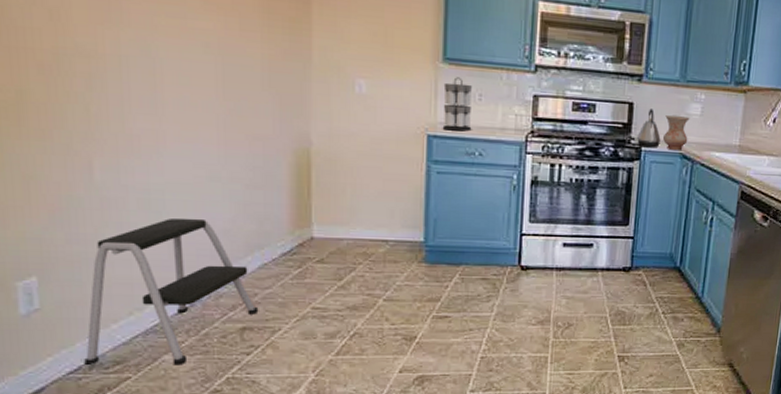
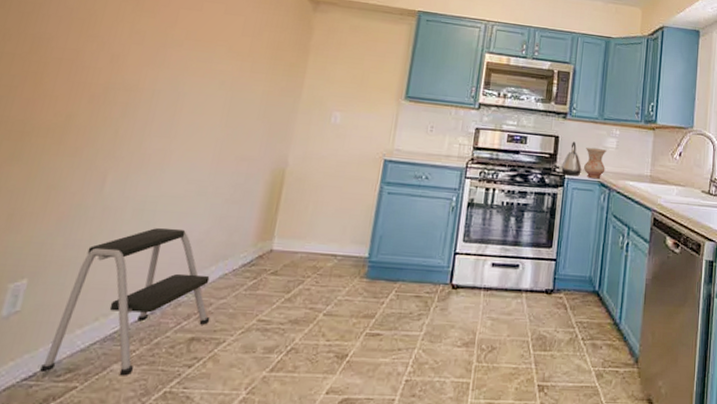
spice rack: present [442,77,472,132] -> none [397,112,426,158]

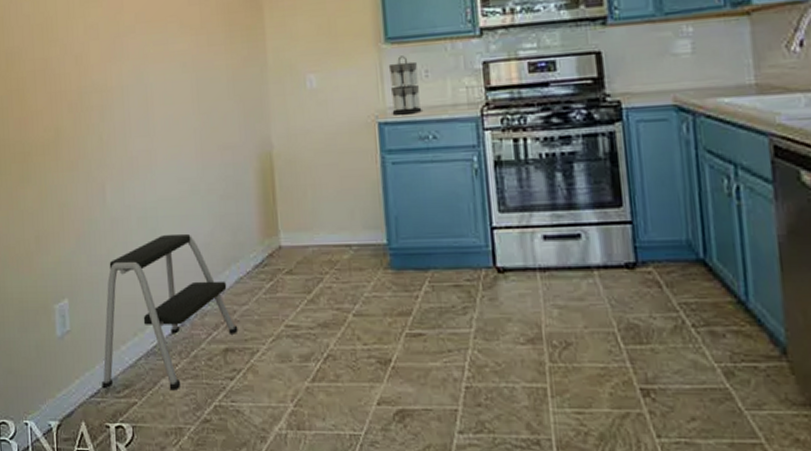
spice rack: none [397,112,426,158] -> present [388,56,422,115]
kettle: present [561,141,582,176] -> none [613,55,645,105]
ceramic jug: present [583,147,607,179] -> none [645,57,682,103]

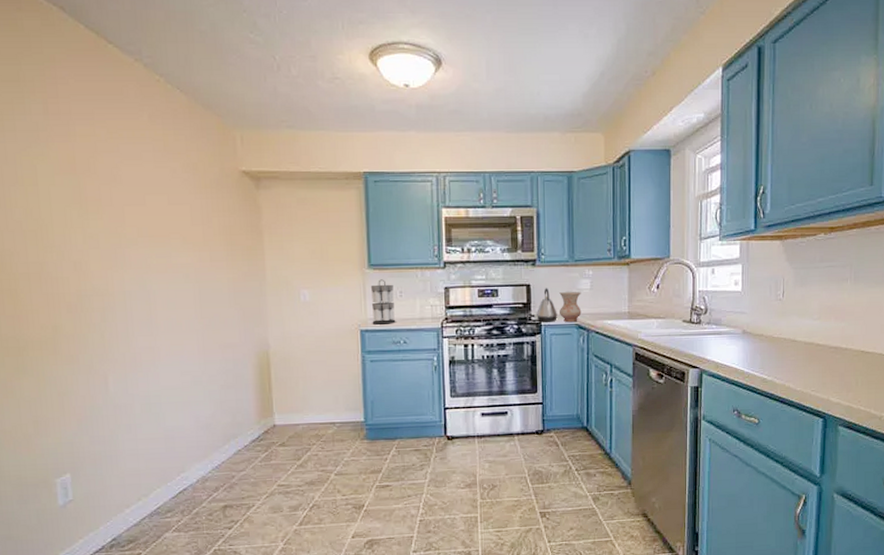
step stool: present [102,233,238,391] -> none [106,416,236,545]
kettle: none [613,55,645,105] -> present [537,288,557,323]
ceramic jug: none [645,57,682,103] -> present [559,291,582,323]

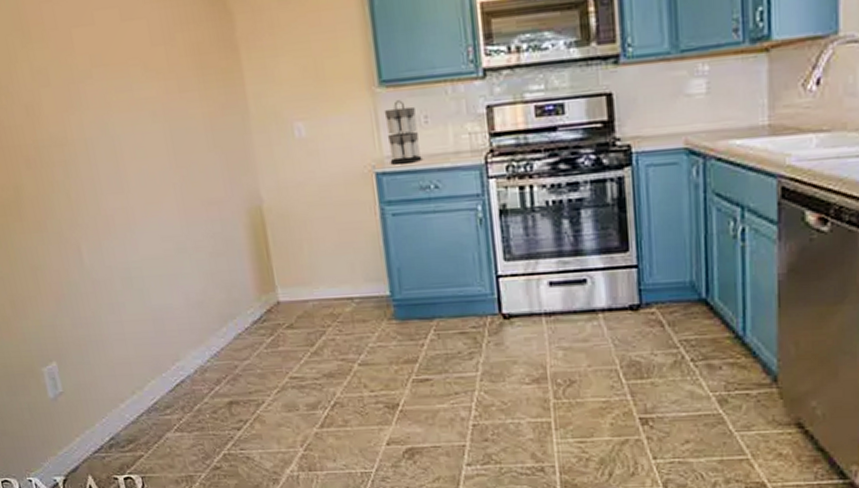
kettle: present [537,288,557,323] -> none [623,96,656,149]
ceramic jug: present [559,291,582,323] -> none [657,98,694,147]

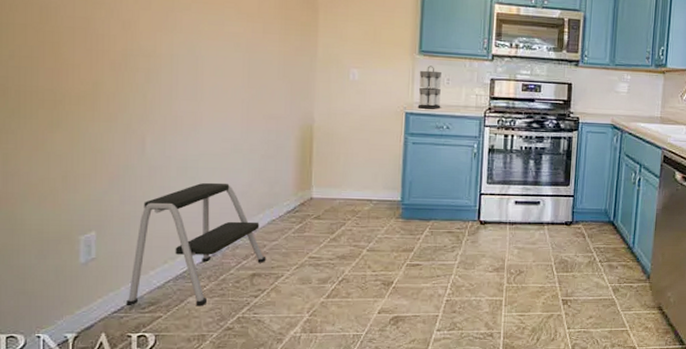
step stool: none [95,292,242,445] -> present [126,182,267,306]

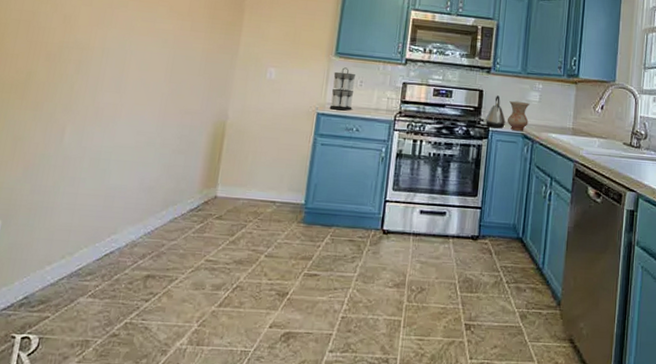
step stool: present [126,182,267,306] -> none [16,175,163,308]
kettle: none [575,88,595,120] -> present [485,95,506,129]
ceramic jug: none [596,92,619,123] -> present [507,100,530,132]

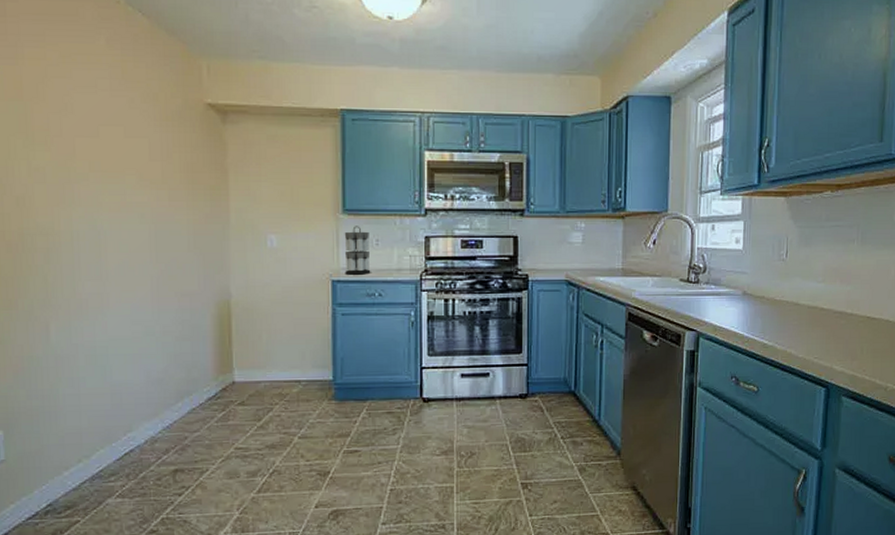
kettle: present [485,95,506,129] -> none [524,240,546,277]
ceramic jug: present [507,100,530,132] -> none [547,244,572,278]

